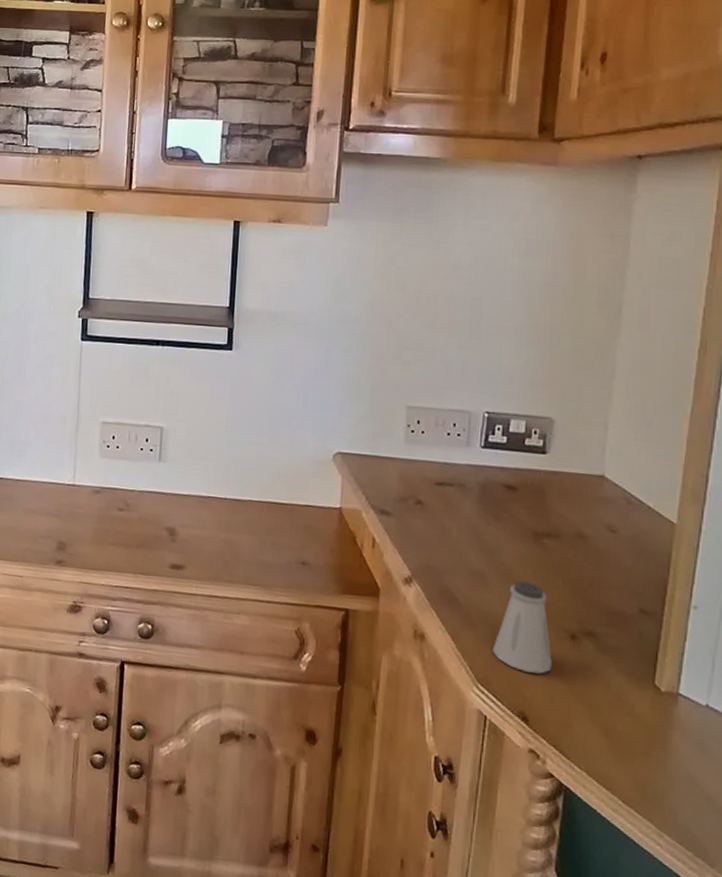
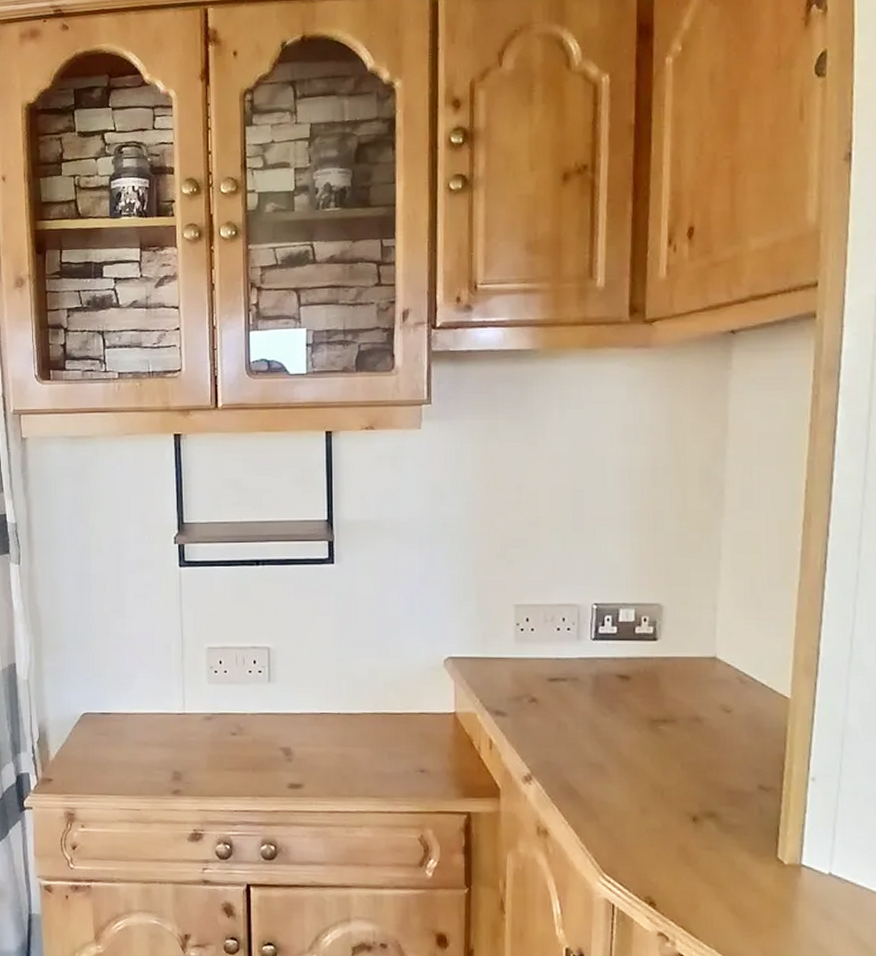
saltshaker: present [492,580,552,674] -> none [615,768,676,858]

